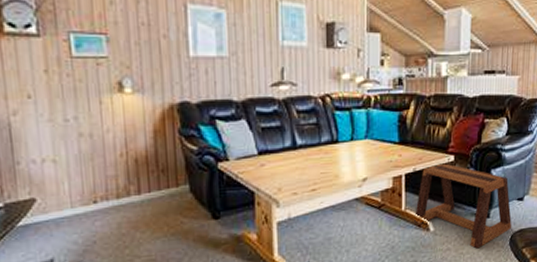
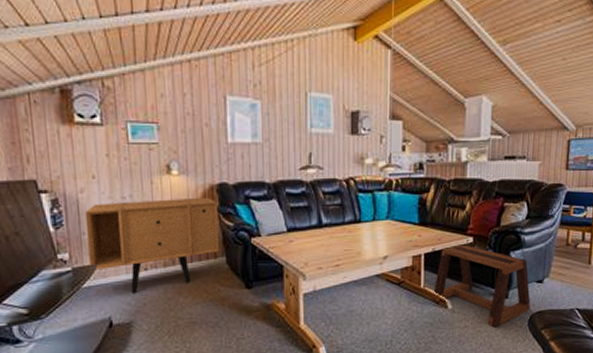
sideboard: none [18,118,181,231] -> present [84,197,219,294]

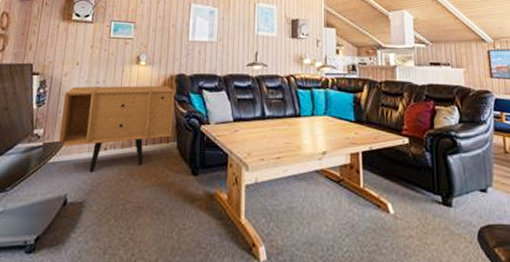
stool: present [433,244,531,328] -> none [373,145,479,241]

